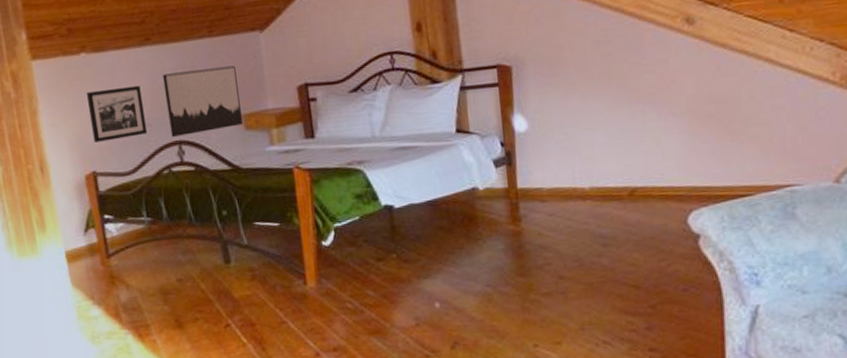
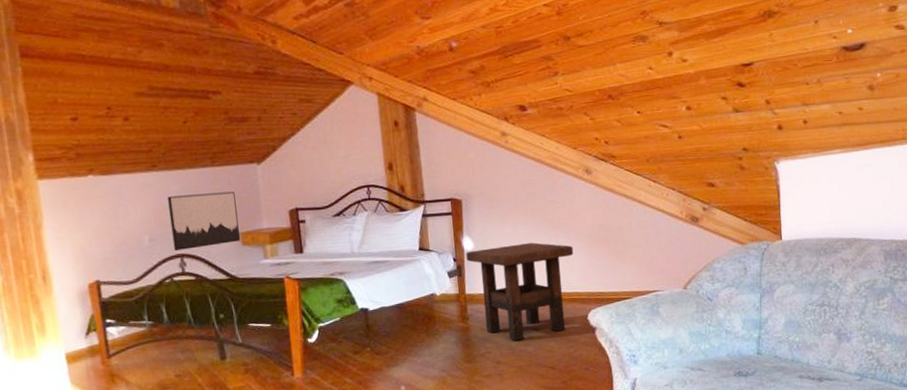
picture frame: present [87,85,148,142] -> none [93,205,152,255]
side table: none [517,120,668,250] -> present [466,242,574,341]

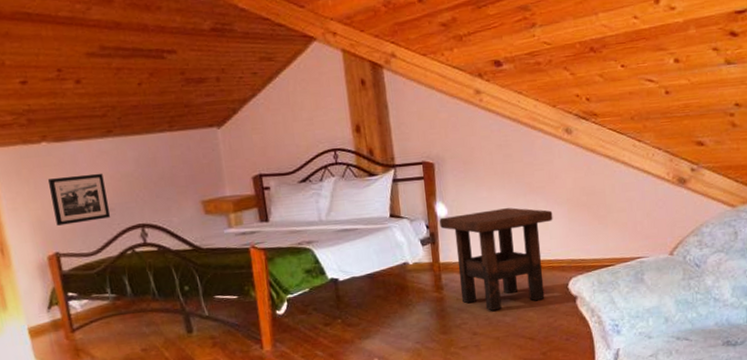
picture frame: none [93,205,152,255] -> present [48,173,111,226]
wall art: present [168,191,241,252] -> none [125,157,204,222]

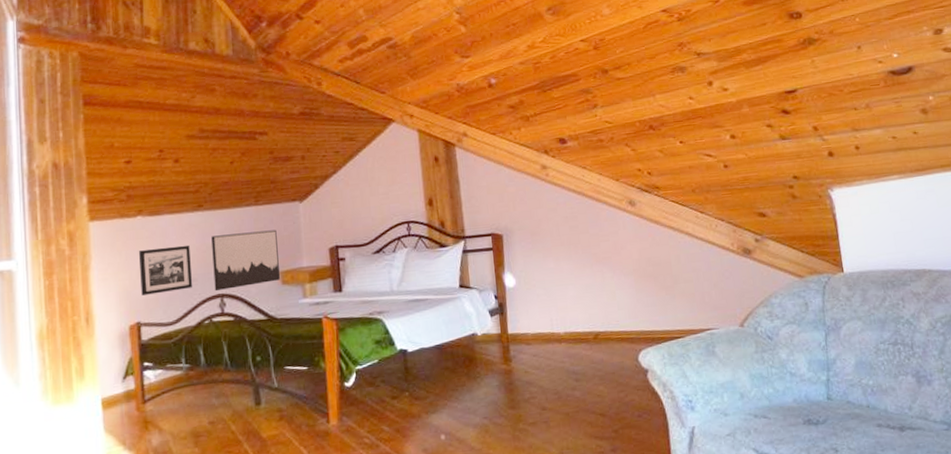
wall art: none [125,157,204,222] -> present [211,229,281,292]
side table: present [439,207,553,311] -> none [508,278,620,384]

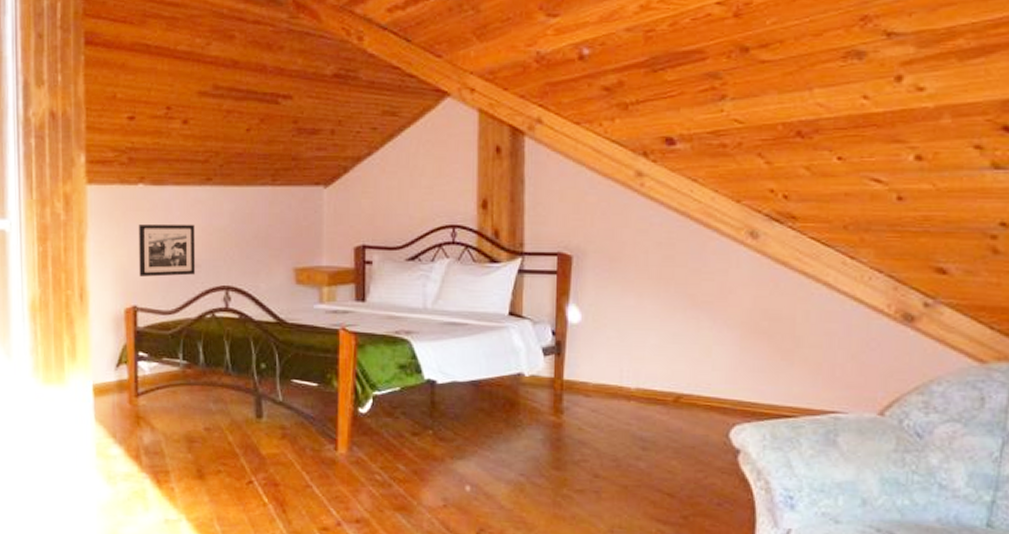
wall art: present [211,229,281,292] -> none [219,217,295,283]

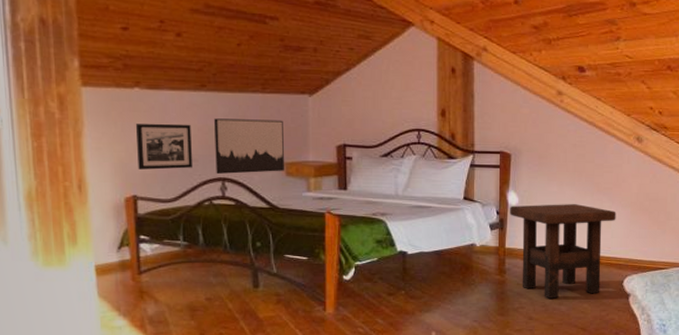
wall art: none [219,217,295,283] -> present [214,118,285,175]
side table: none [570,322,720,451] -> present [510,204,616,299]

